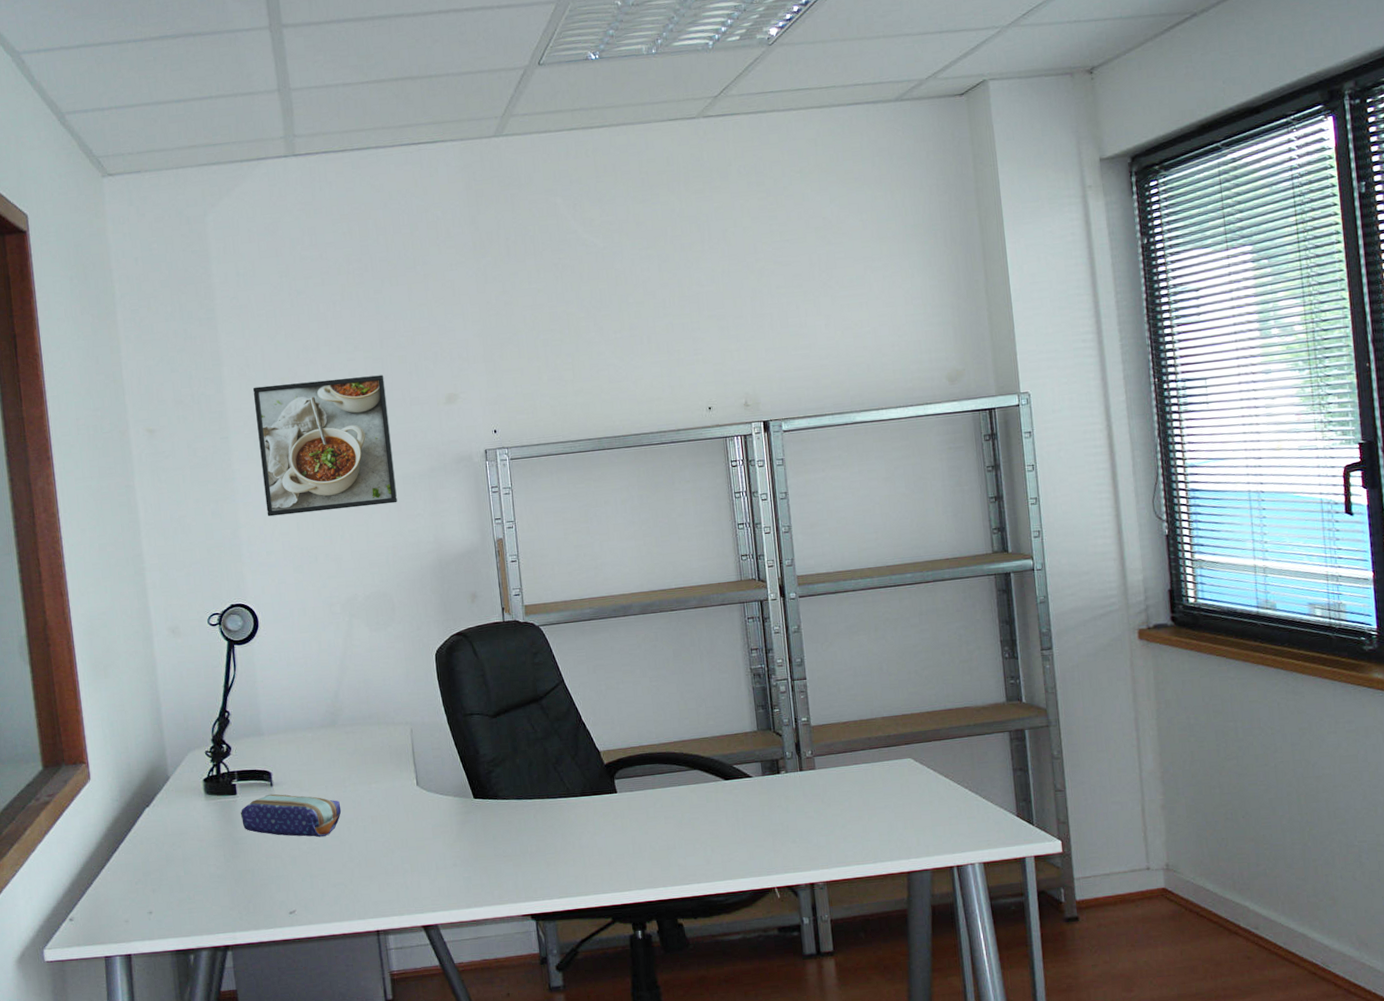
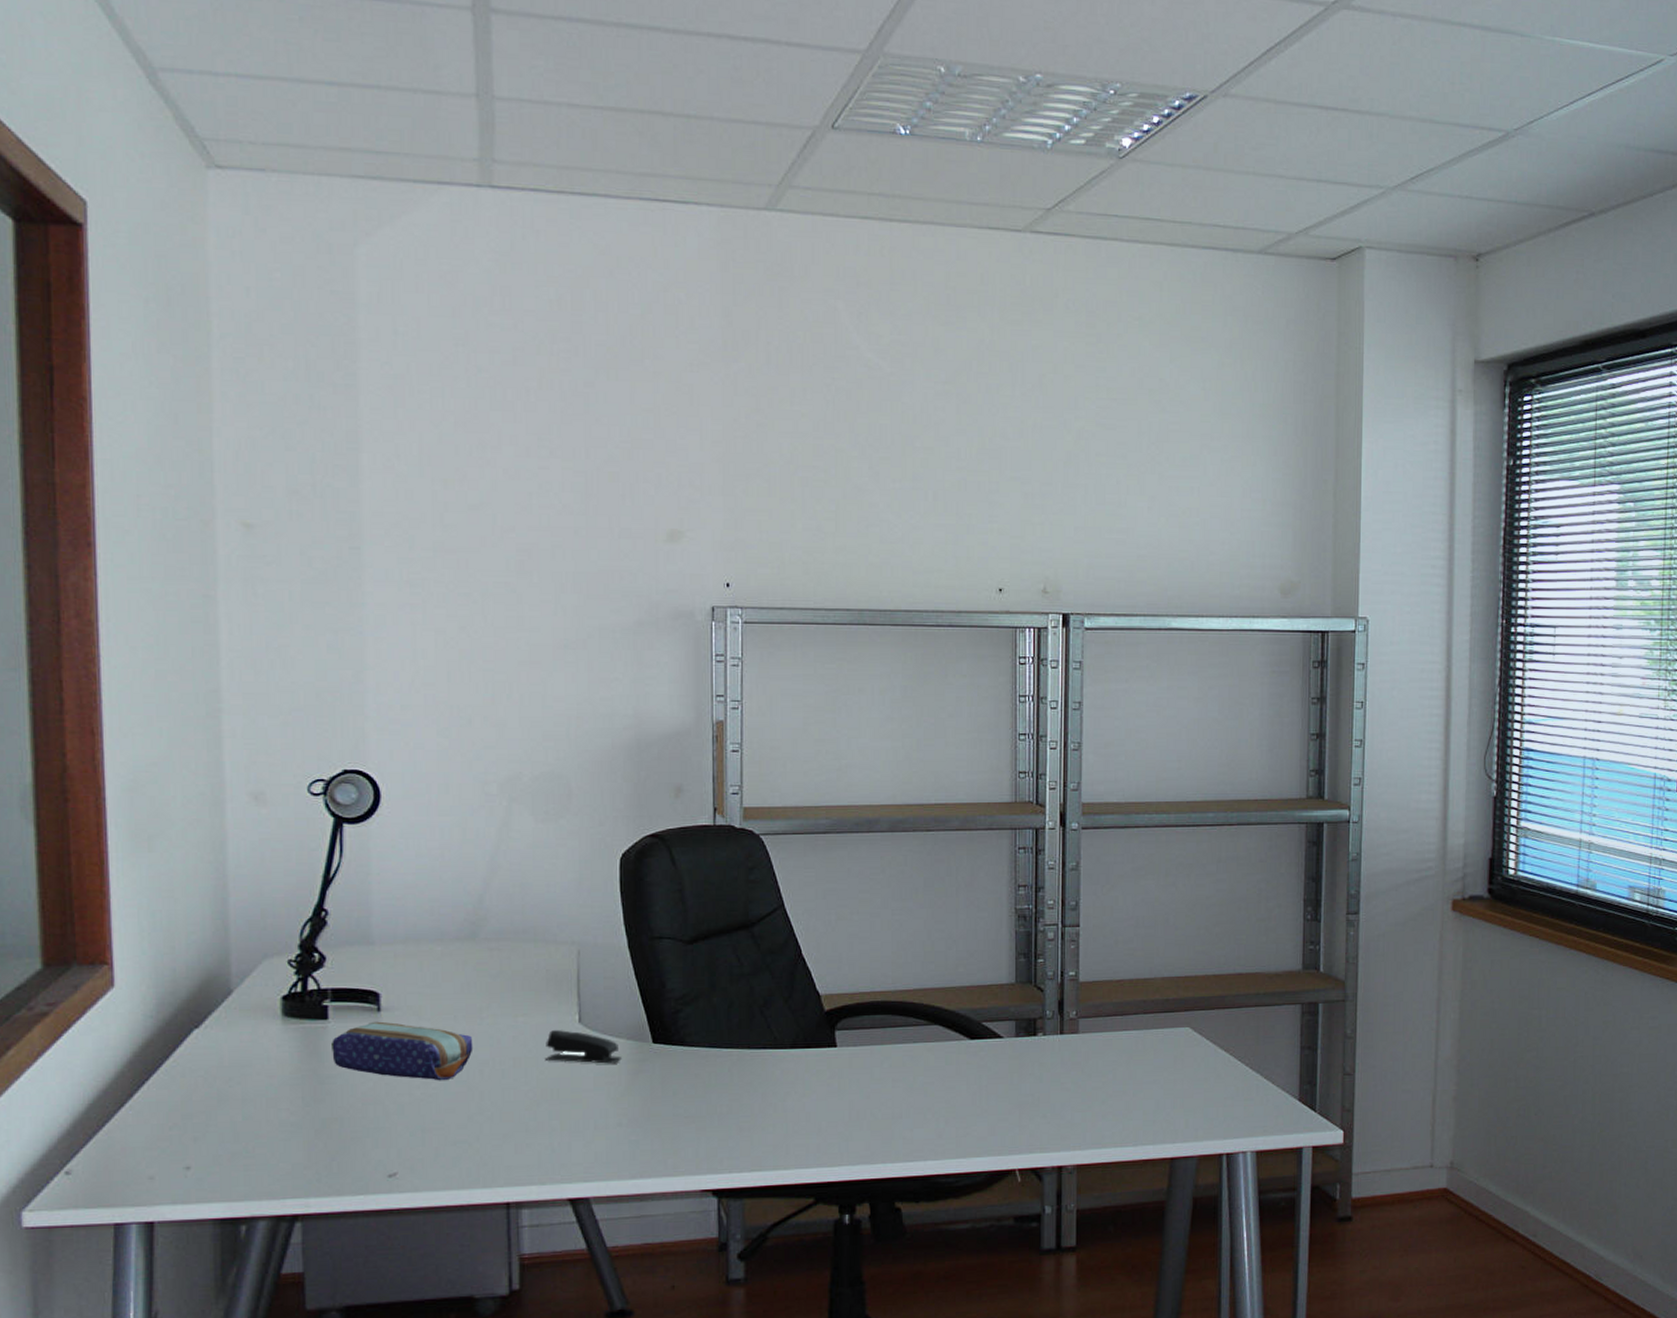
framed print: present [252,375,397,517] -> none [401,486,589,661]
stapler: none [394,792,452,818] -> present [546,1029,623,1064]

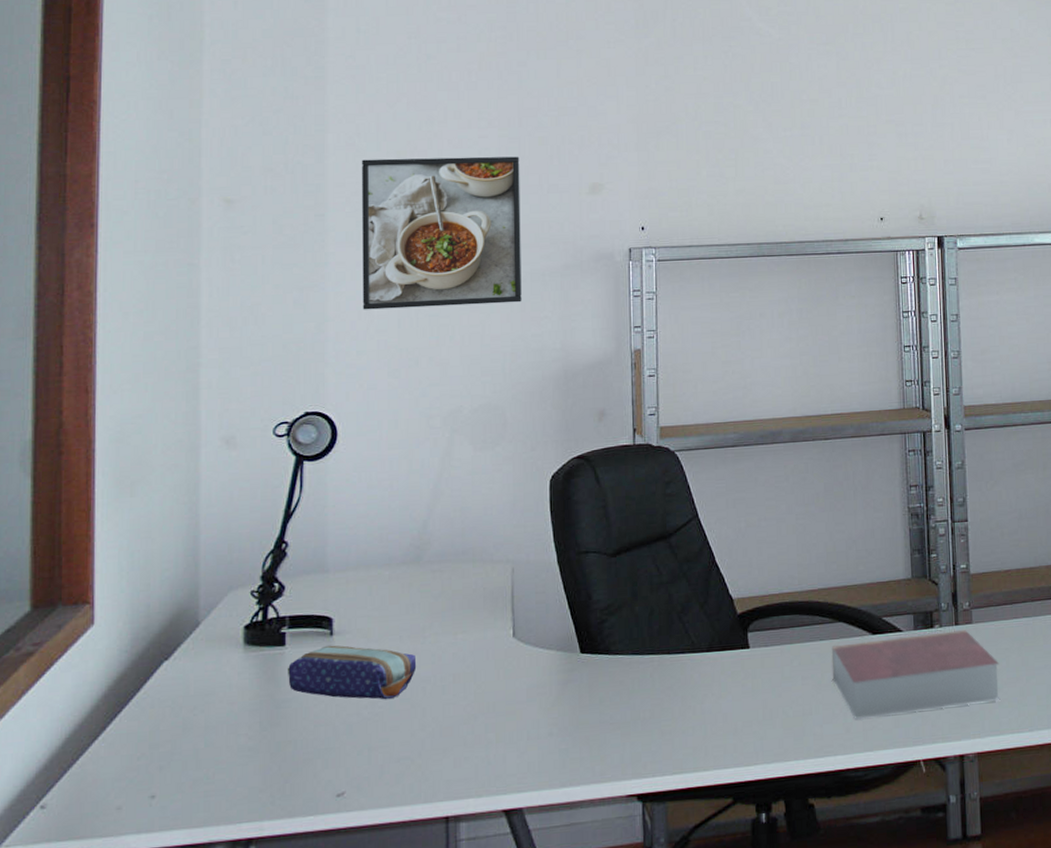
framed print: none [401,486,589,661] -> present [361,156,522,310]
stapler: present [546,1029,623,1064] -> none [483,644,553,676]
book: none [925,1038,1105,1126] -> present [831,629,1001,720]

